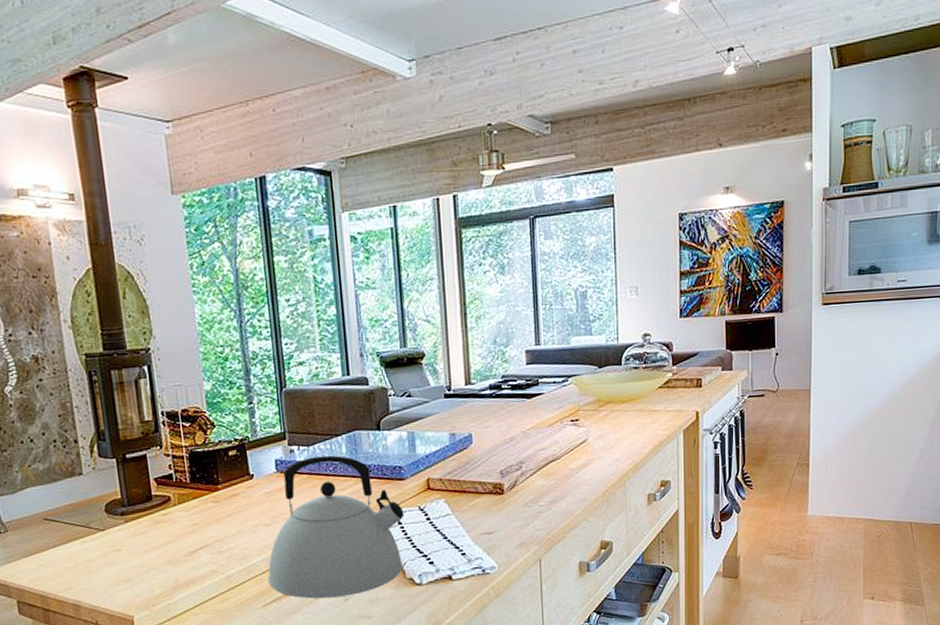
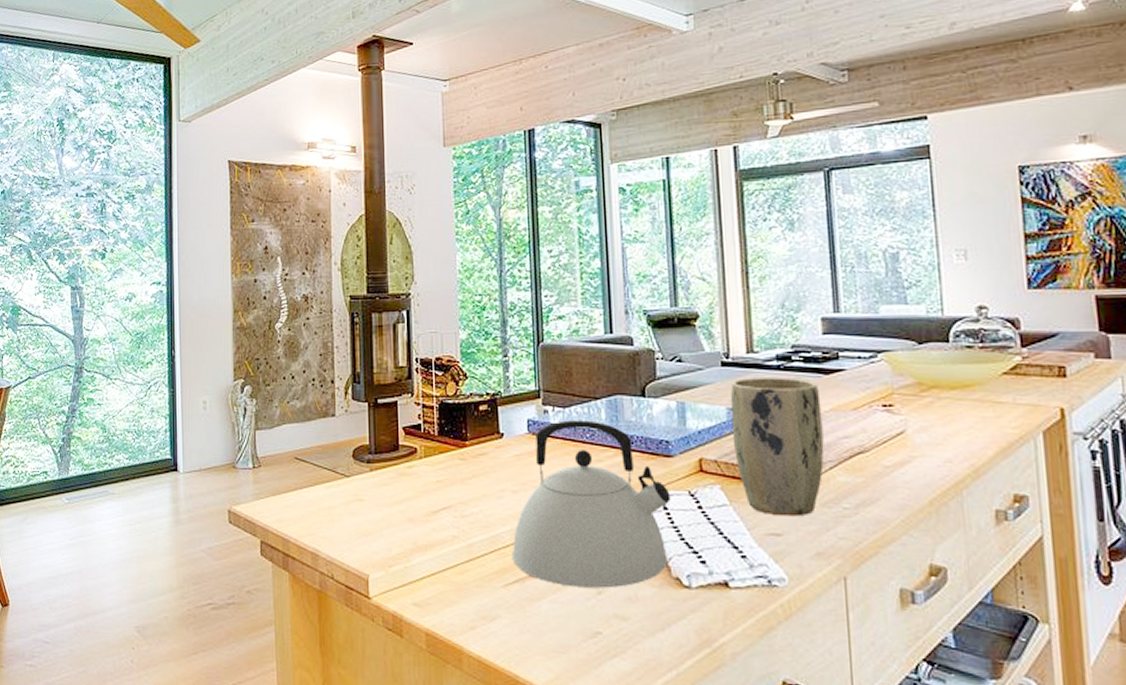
plant pot: none [452,403,526,518] -> present [730,378,824,517]

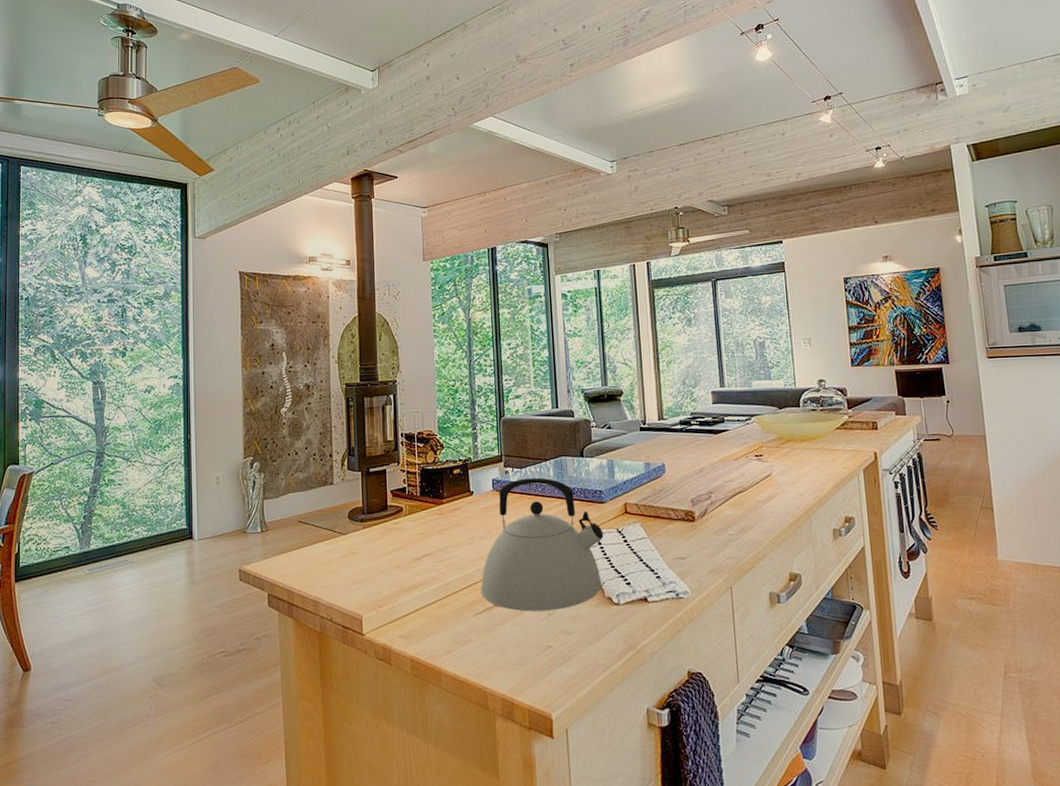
plant pot: present [730,378,824,517] -> none [647,438,715,544]

